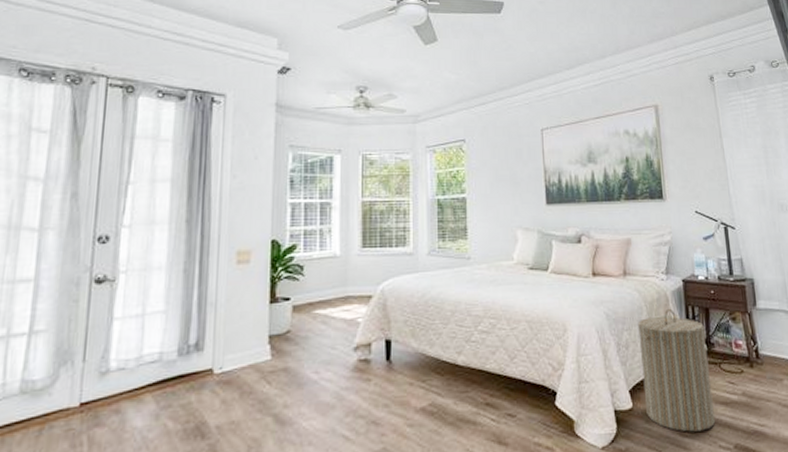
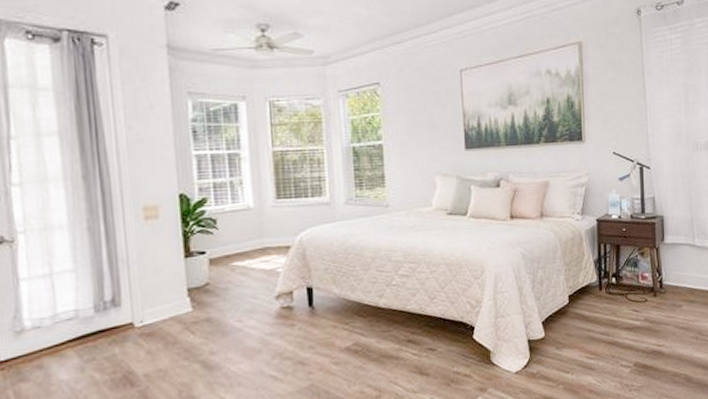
laundry hamper: present [638,308,715,432] -> none [552,246,618,355]

